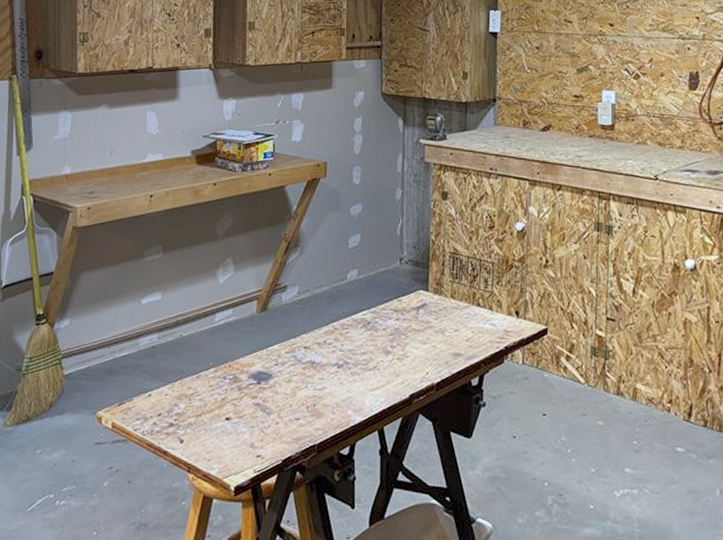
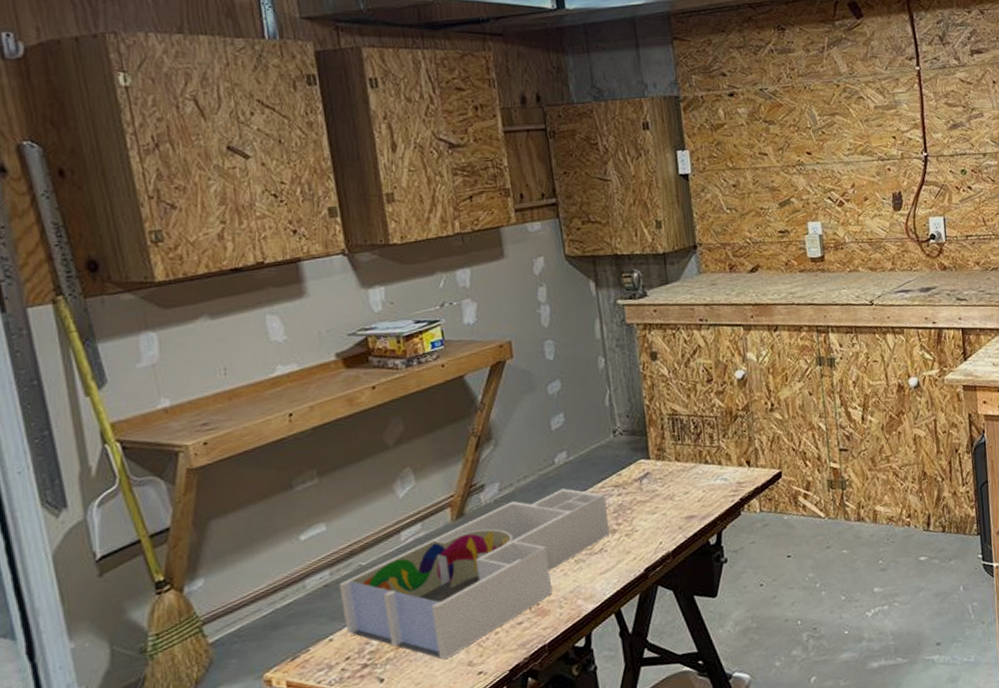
desk organizer: none [162,303,385,436] -> present [339,488,610,660]

